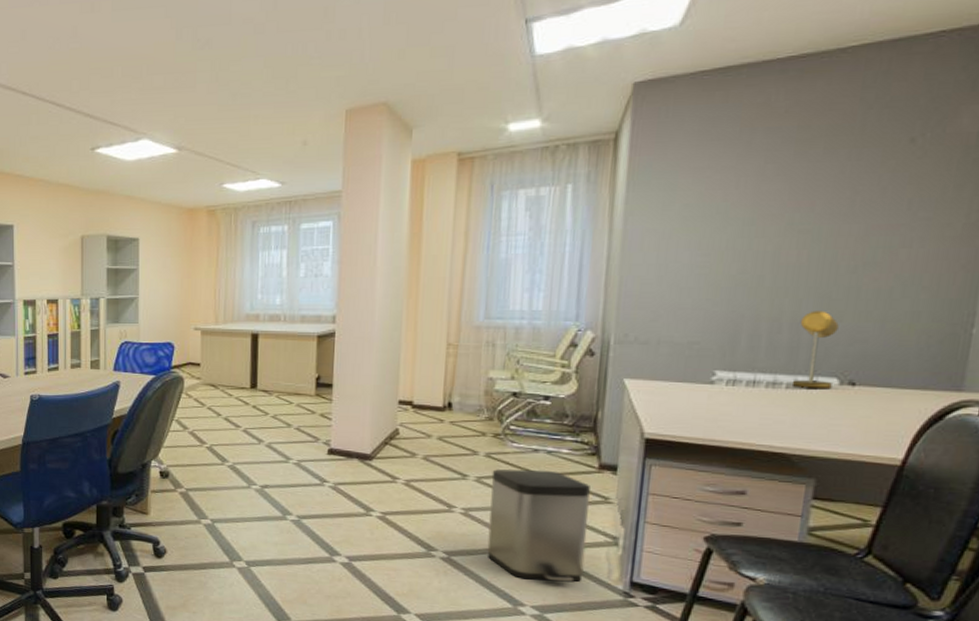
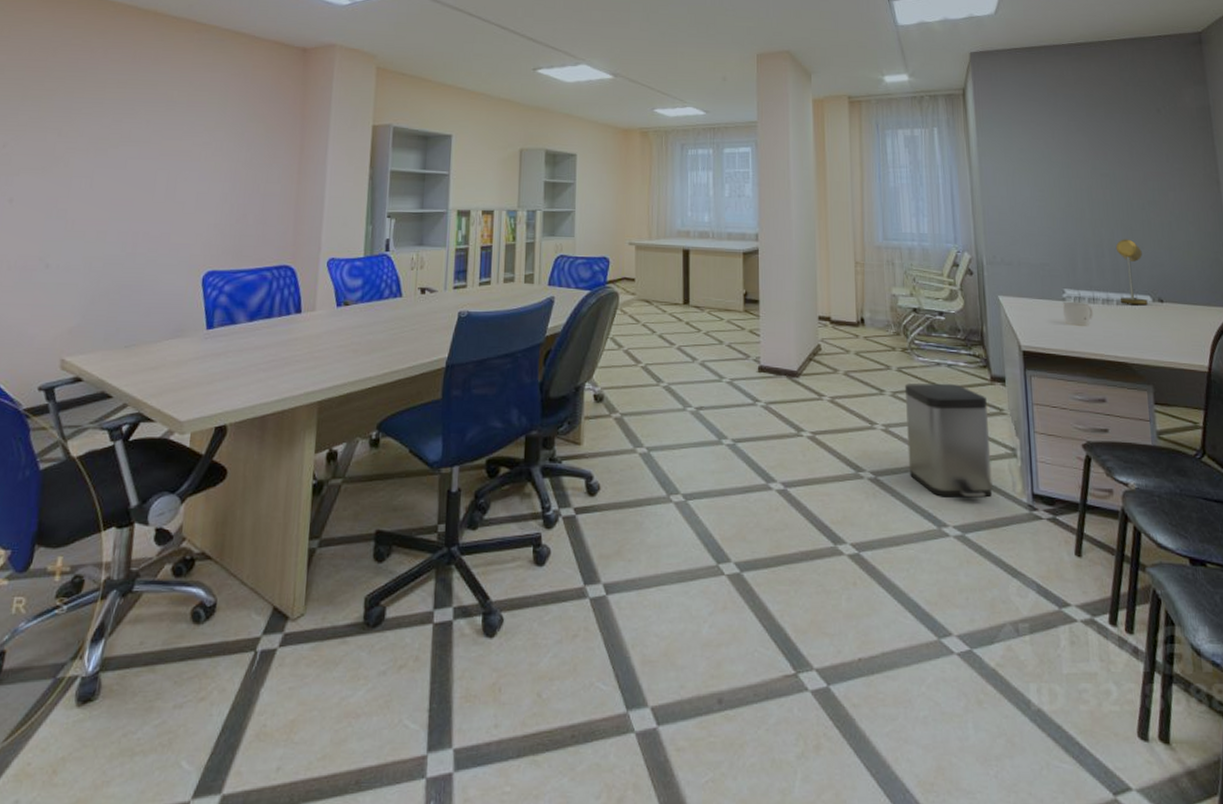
mug: none [708,385,750,412] -> present [1062,301,1093,326]

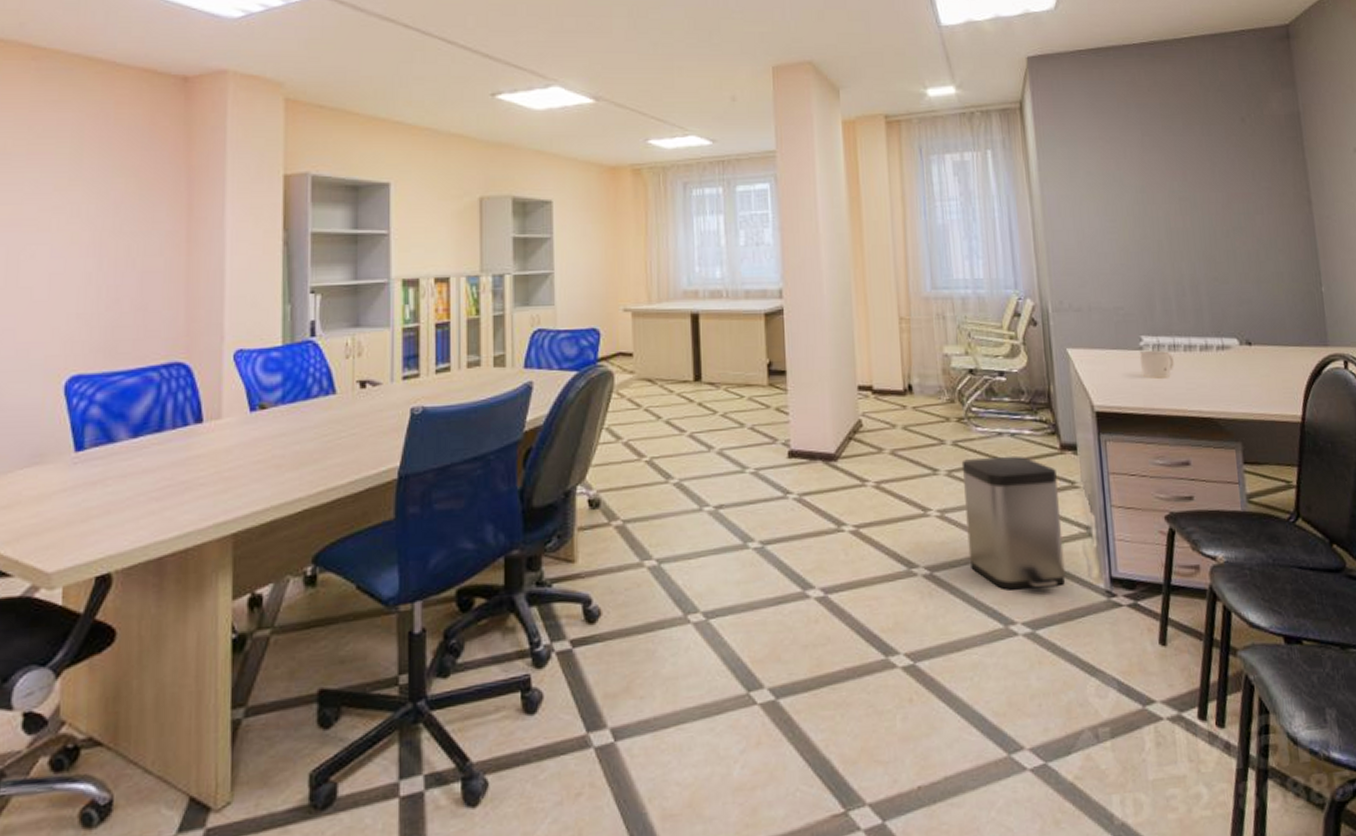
desk lamp: present [1115,239,1148,306] -> none [1197,273,1235,351]

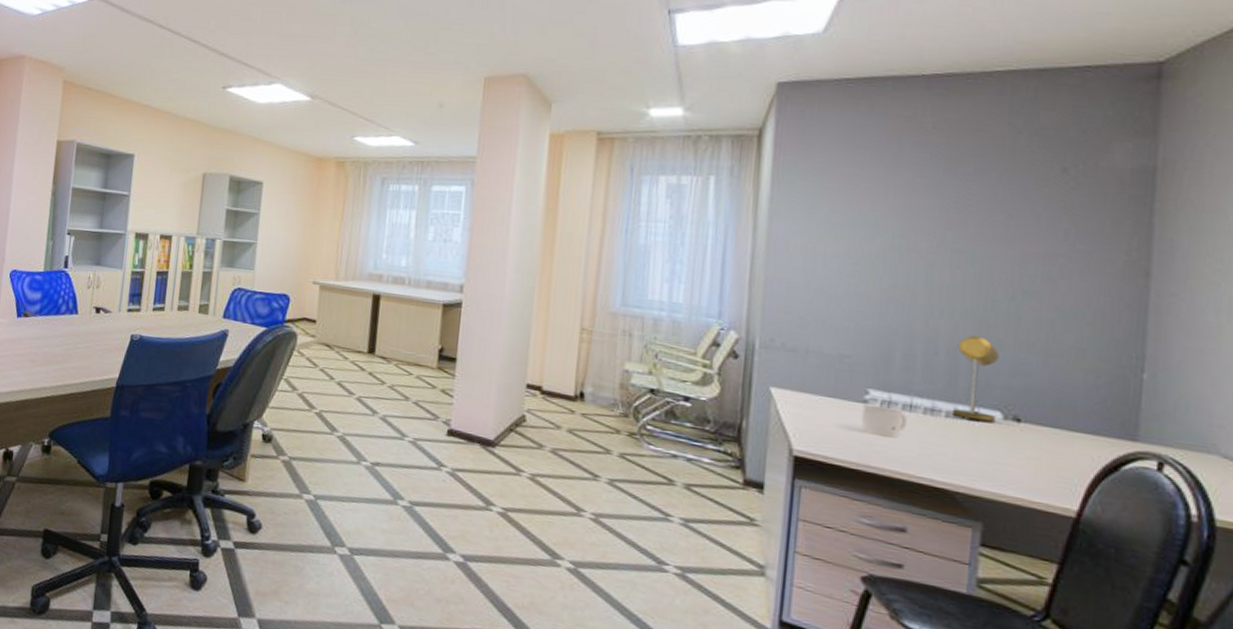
pedal bin: present [961,455,1065,590] -> none [619,472,734,614]
desk lamp: none [1197,273,1235,351] -> present [951,335,999,424]

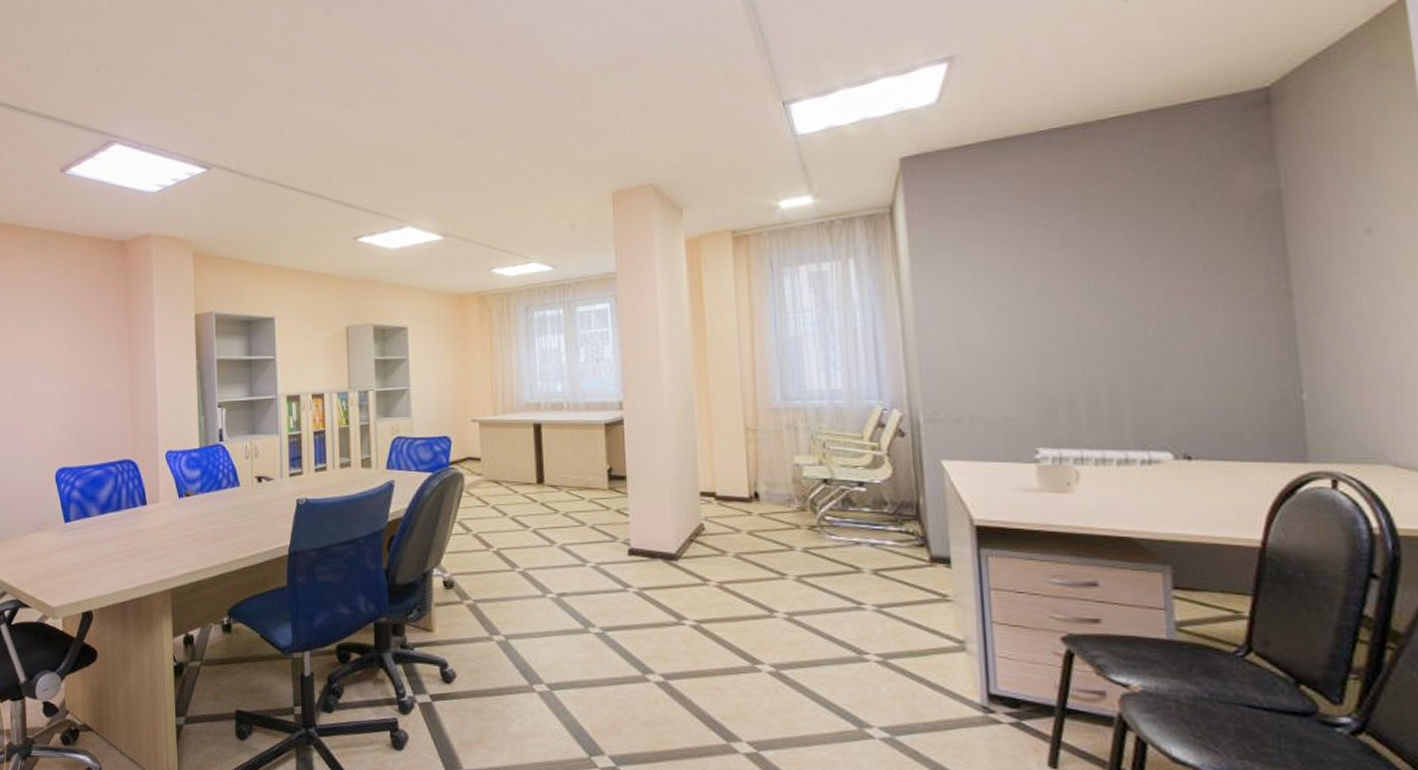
desk lamp: present [951,335,999,424] -> none [1117,380,1167,465]

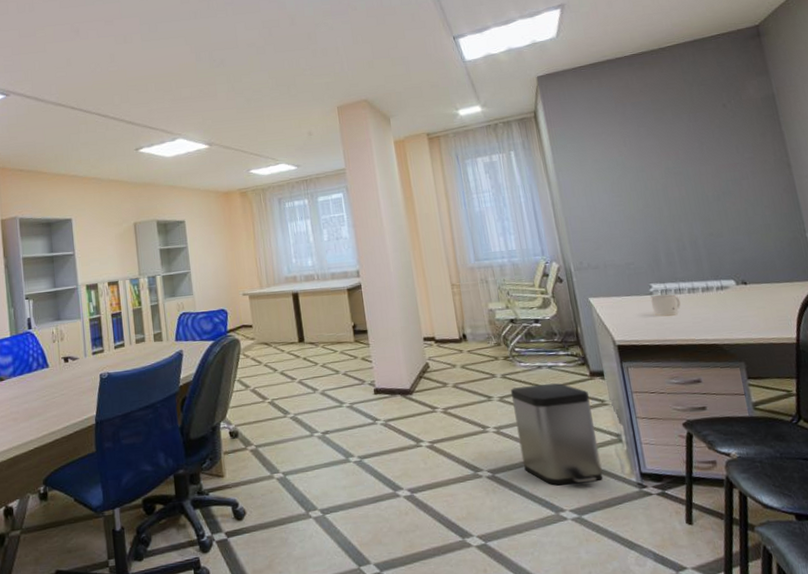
pedal bin: none [812,565,932,697] -> present [510,383,603,486]

